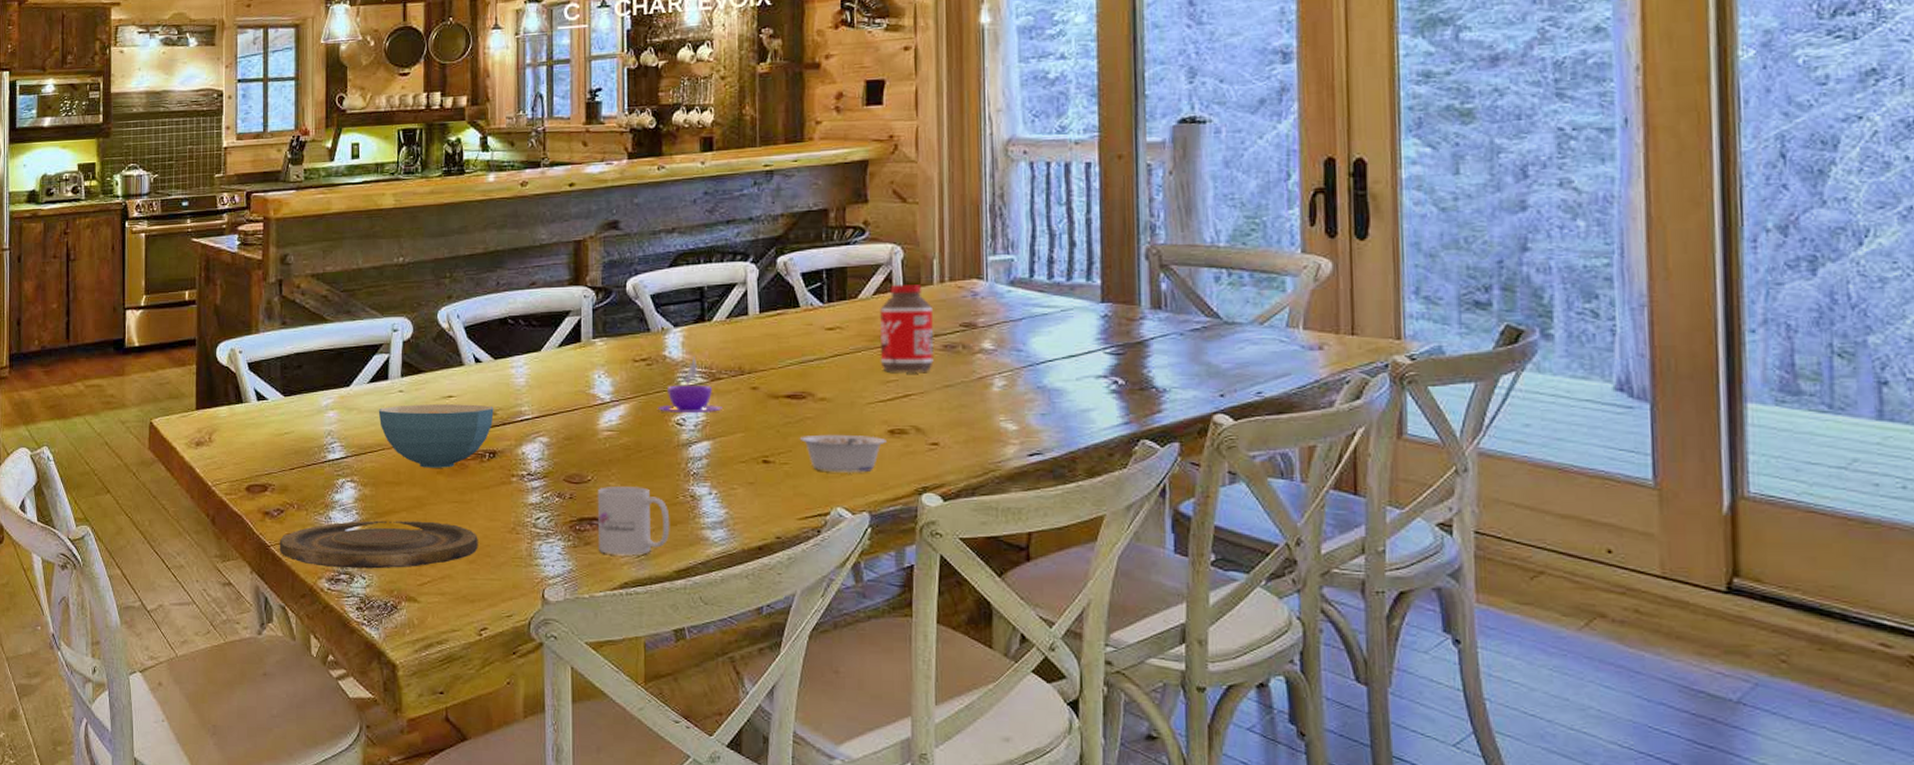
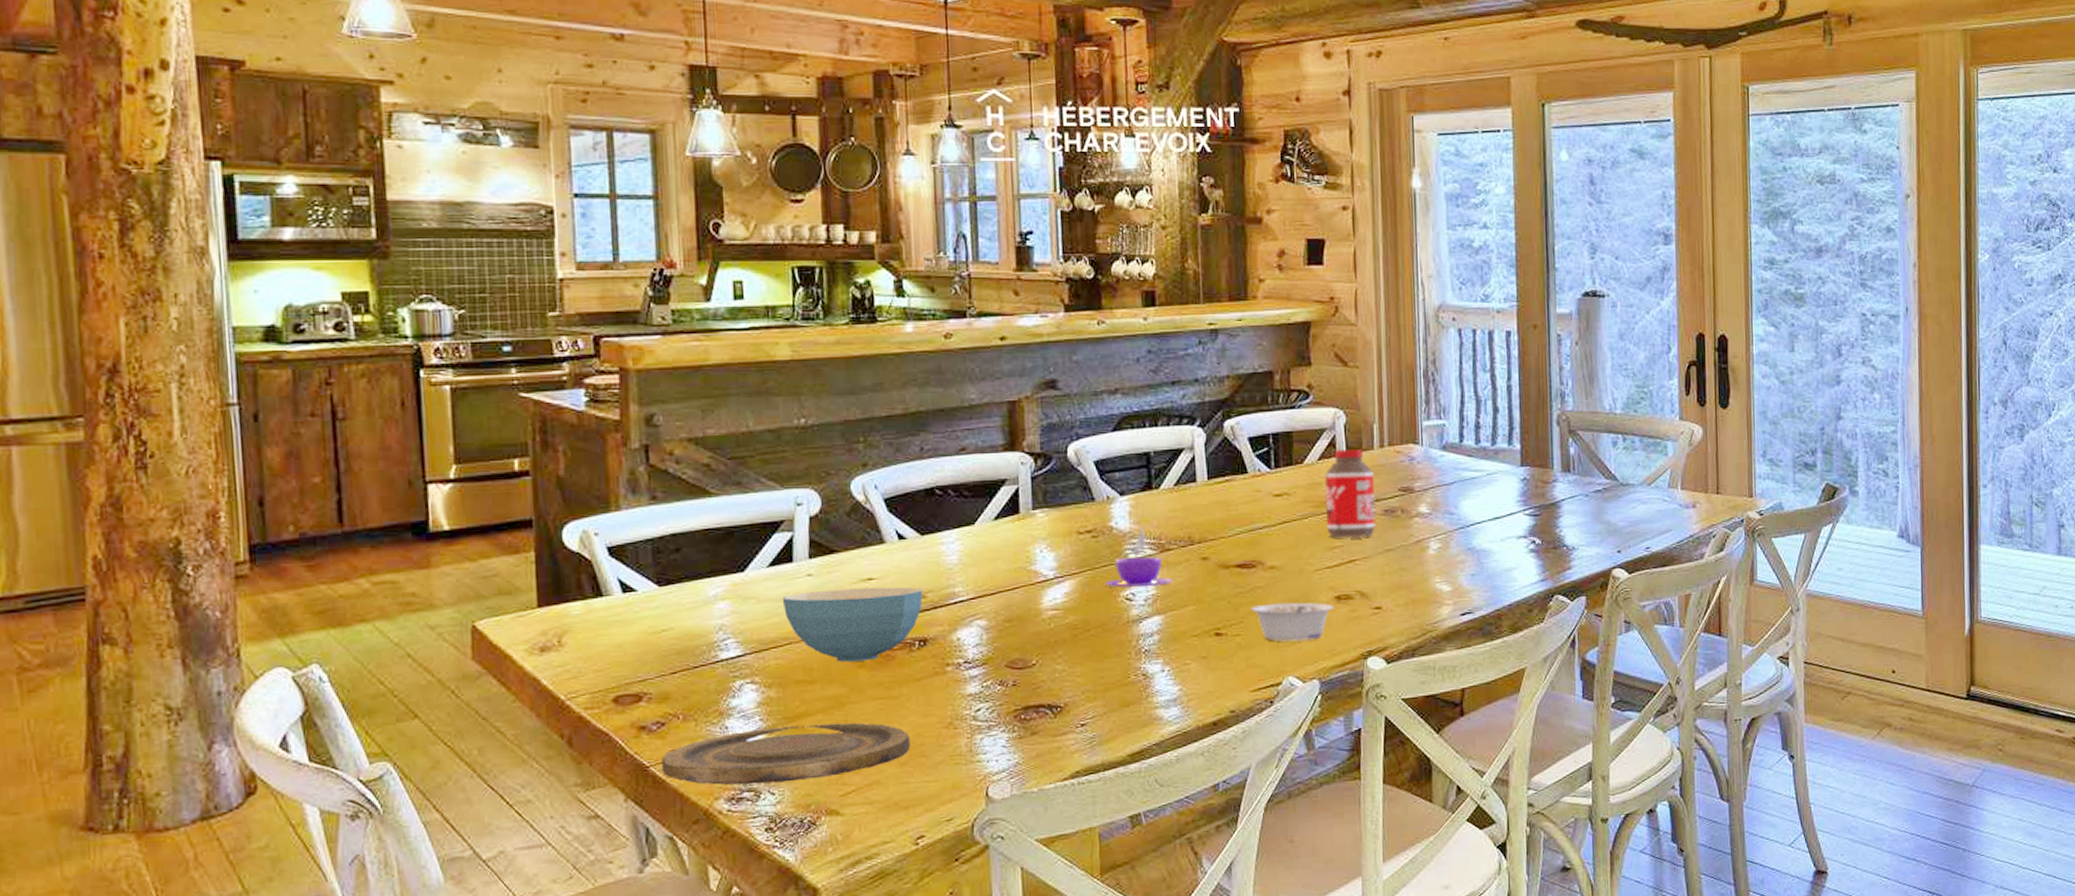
mug: present [598,487,670,556] -> none [1044,668,1123,744]

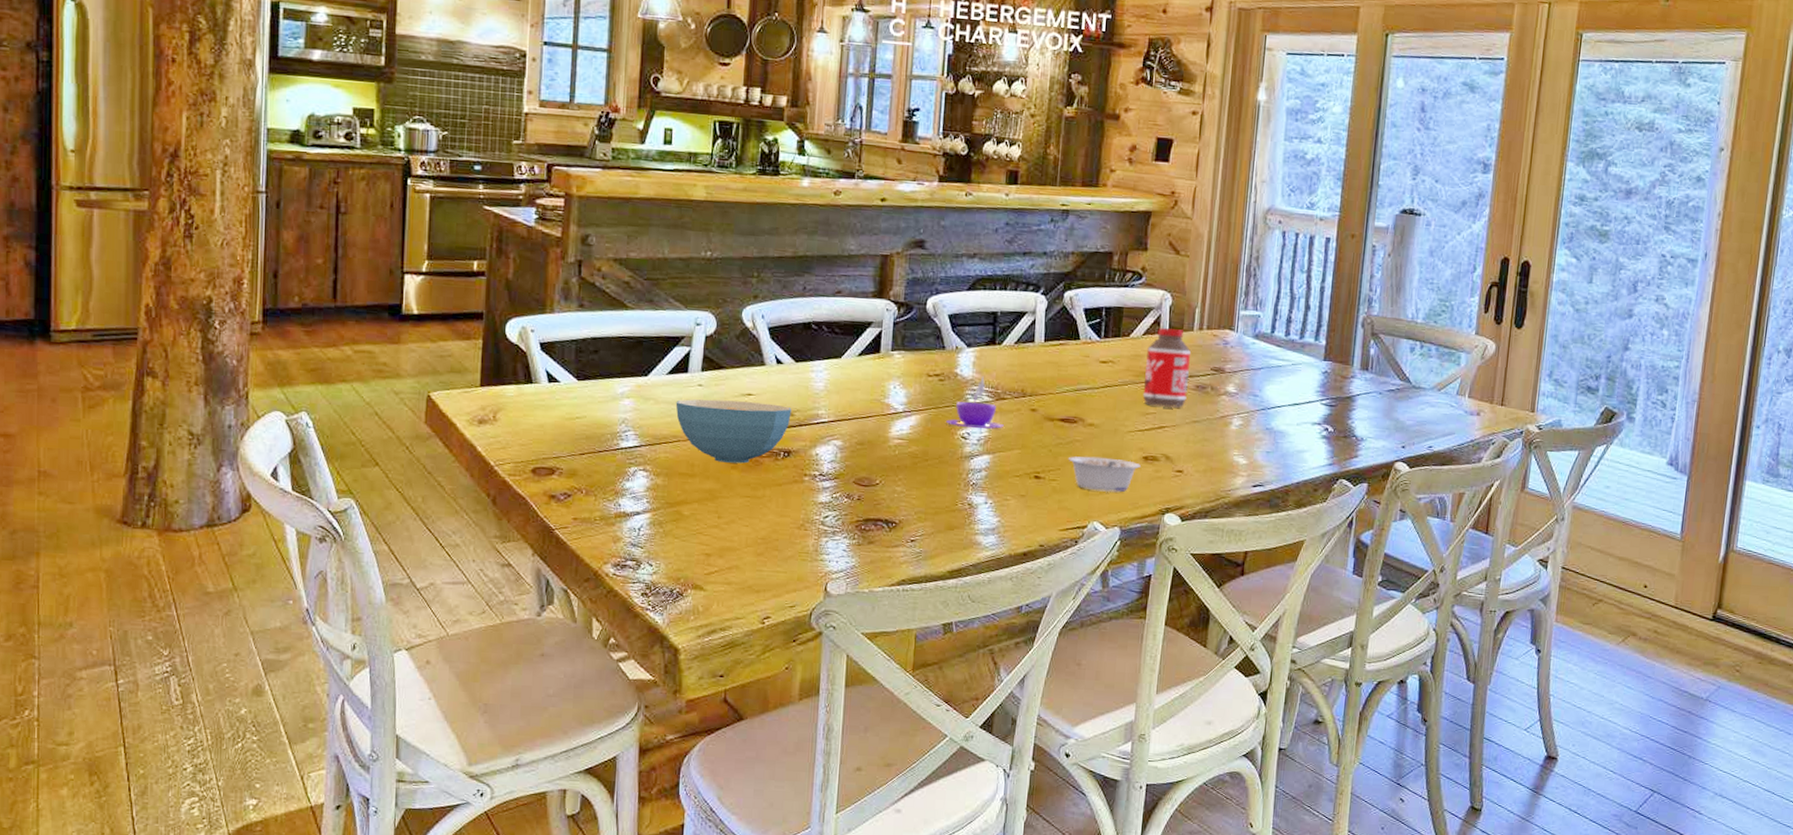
plate: present [661,722,911,786] -> none [564,509,768,558]

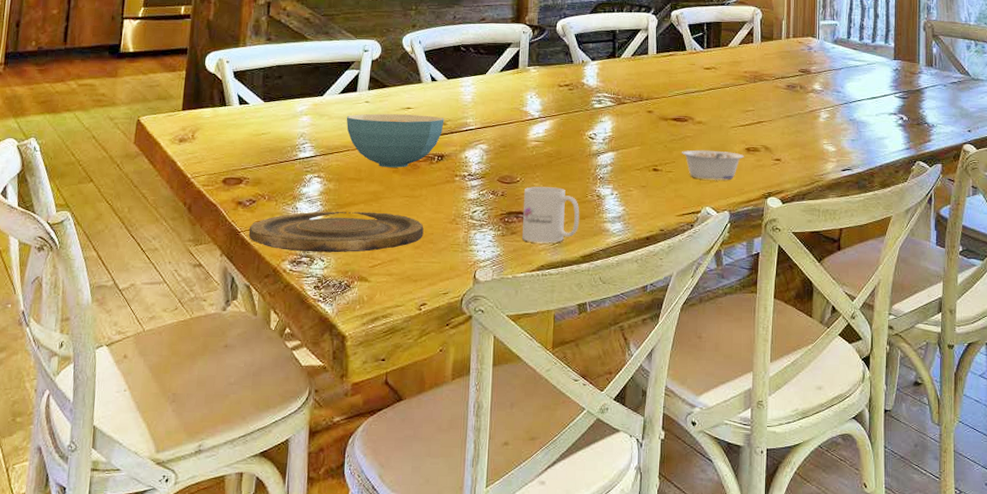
plate: none [564,509,768,558] -> present [248,211,424,253]
mug: none [881,491,948,556] -> present [522,186,580,244]
coffee cup: present [946,375,1004,429] -> none [576,84,625,129]
bottle: present [1142,328,1191,408] -> none [742,38,781,106]

